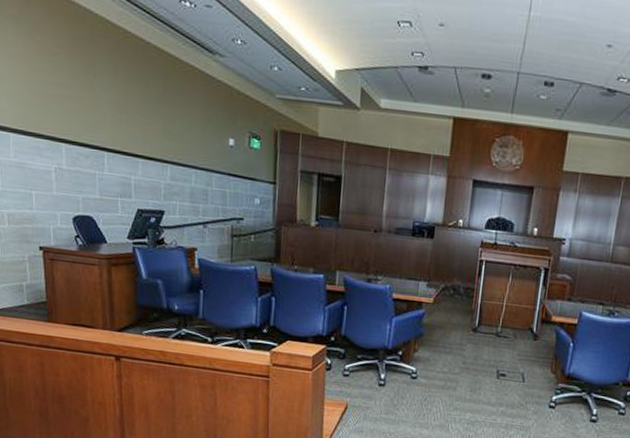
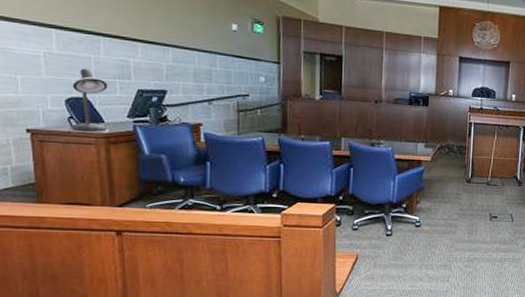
desk lamp: none [77,185,112,255] -> present [70,68,110,134]

